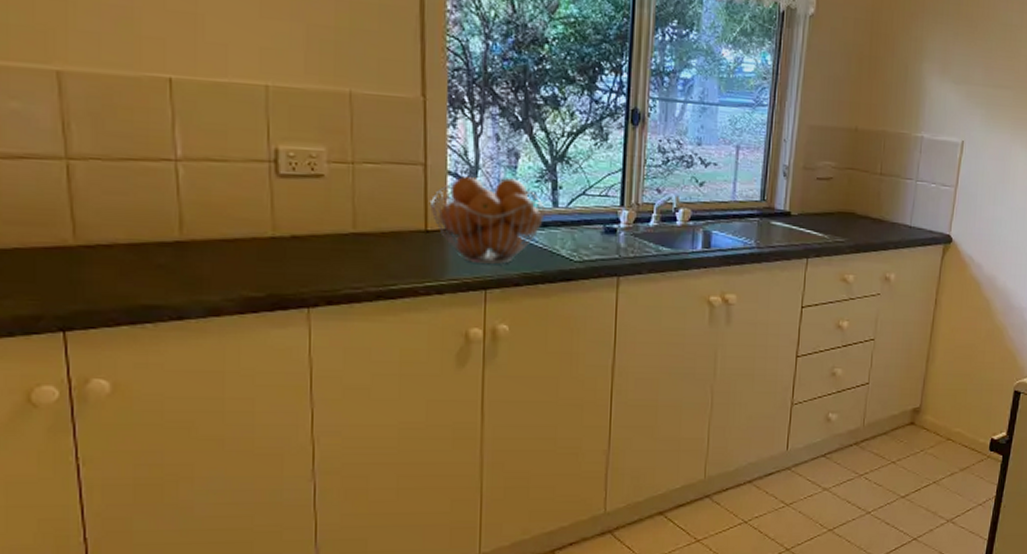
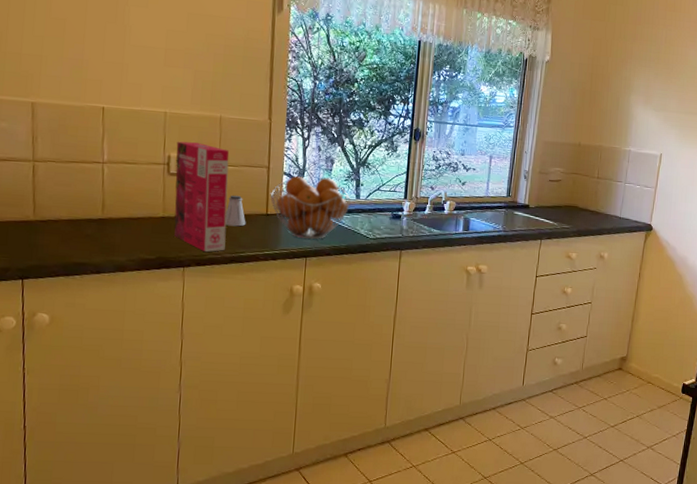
cereal box: none [286,128,368,285] -> present [174,141,230,252]
saltshaker: none [365,204,397,249] -> present [225,195,246,227]

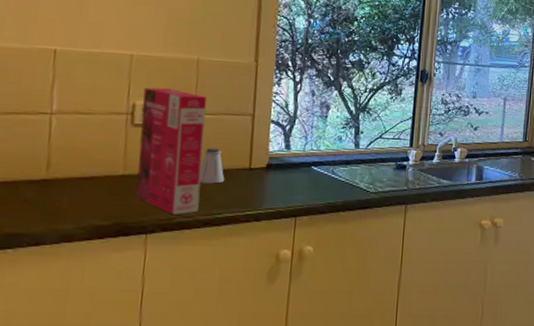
fruit basket: present [270,175,352,240] -> none [254,123,350,196]

